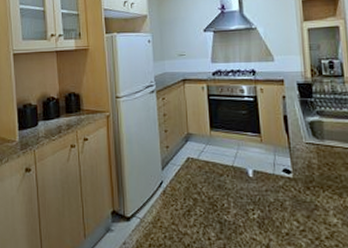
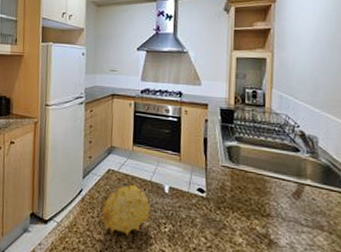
fruit: none [183,170,237,228] -> present [100,183,151,237]

